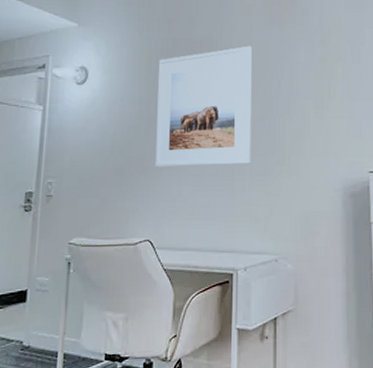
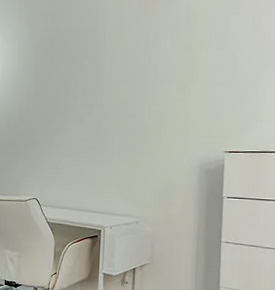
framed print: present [155,46,252,167] -> none [41,34,123,141]

